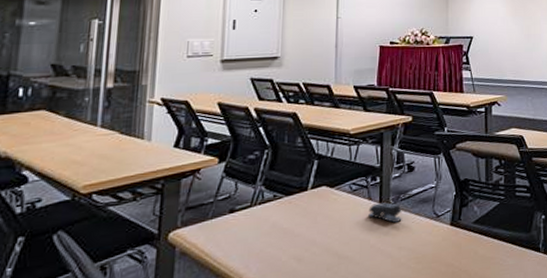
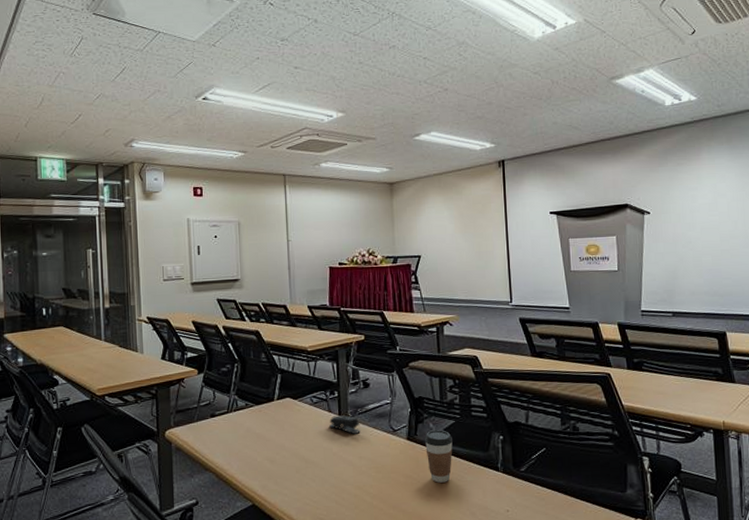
coffee cup: none [469,212,496,269] -> present [425,429,453,483]

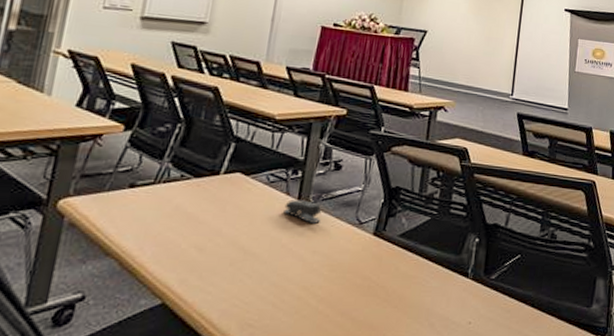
coffee cup: present [425,429,453,483] -> none [391,225,425,287]

